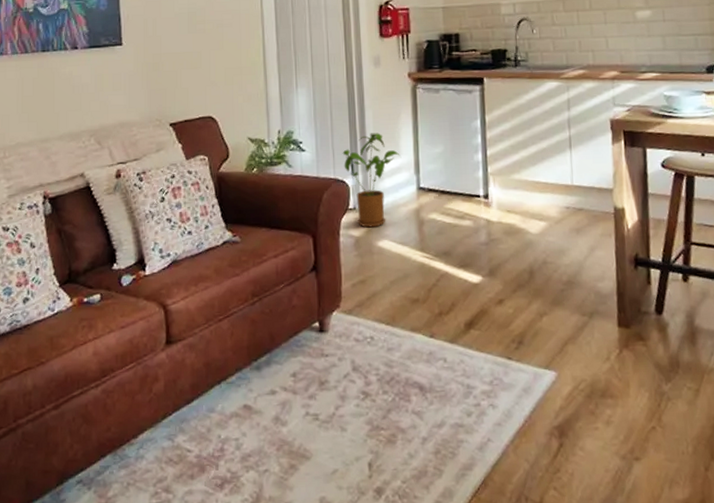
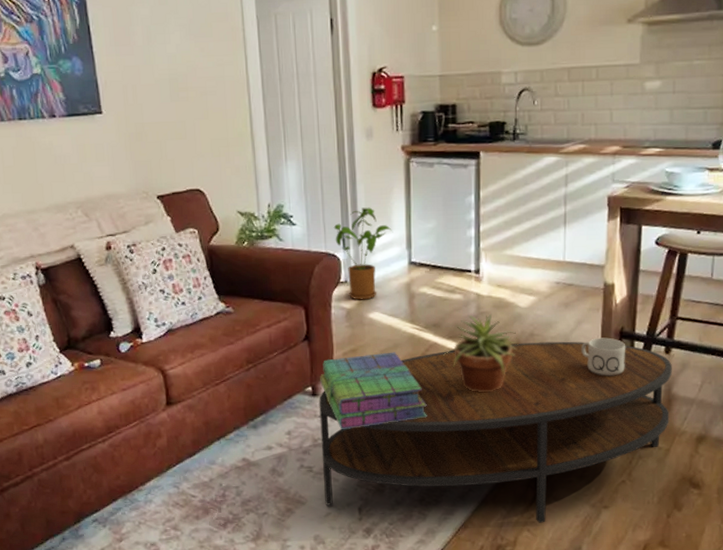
coffee table: none [326,269,696,479] -> present [319,341,672,523]
stack of books: none [328,282,440,371] -> present [320,352,427,430]
potted plant: none [454,240,532,327] -> present [442,313,518,393]
mug: none [596,265,643,307] -> present [581,337,626,376]

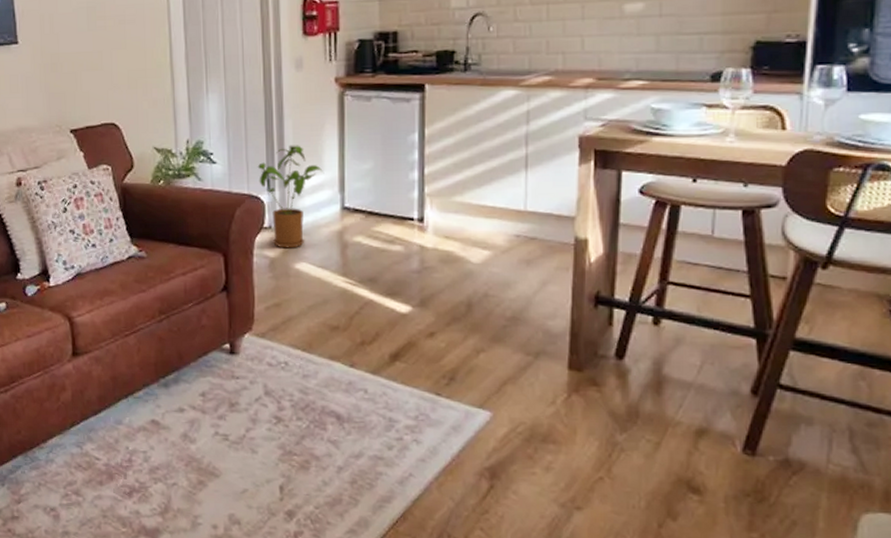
coffee table: present [319,341,672,523] -> none [237,304,662,522]
stack of books: present [320,352,427,430] -> none [239,308,361,395]
potted plant: present [442,313,518,393] -> none [379,269,470,361]
mug: present [581,337,626,376] -> none [547,302,603,349]

